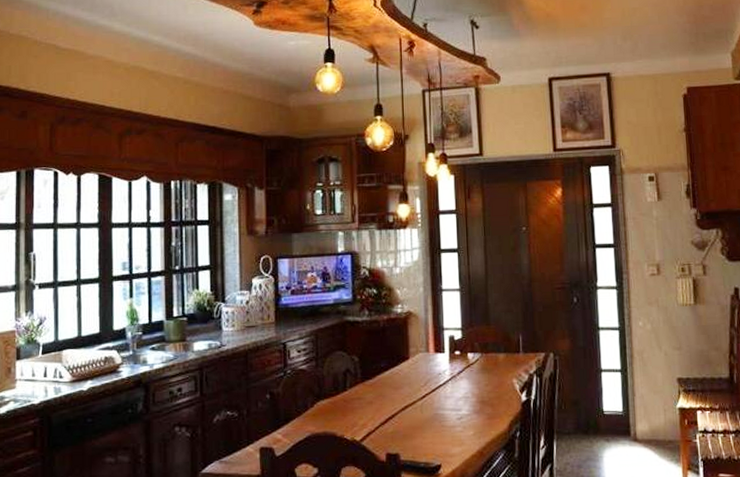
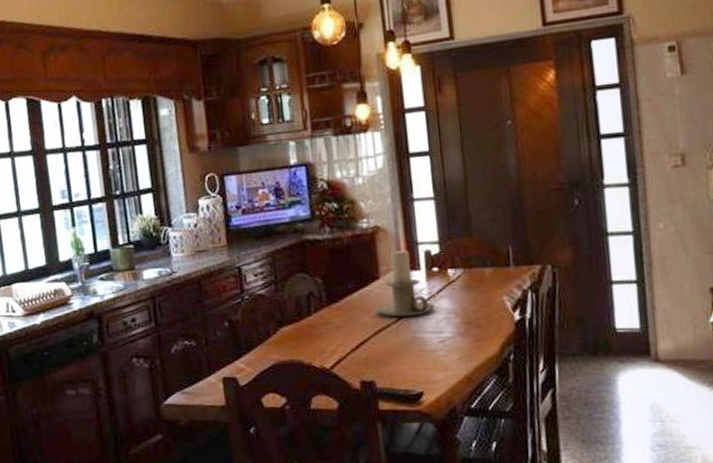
candle holder: none [404,334,456,395] -> present [375,250,435,318]

